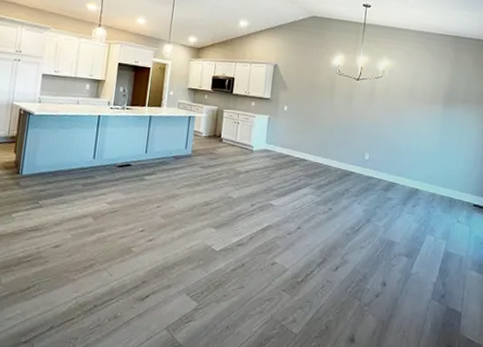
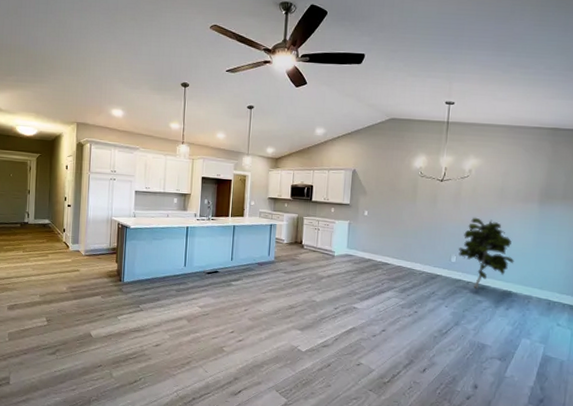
indoor plant: none [371,116,421,187] -> present [458,217,515,289]

